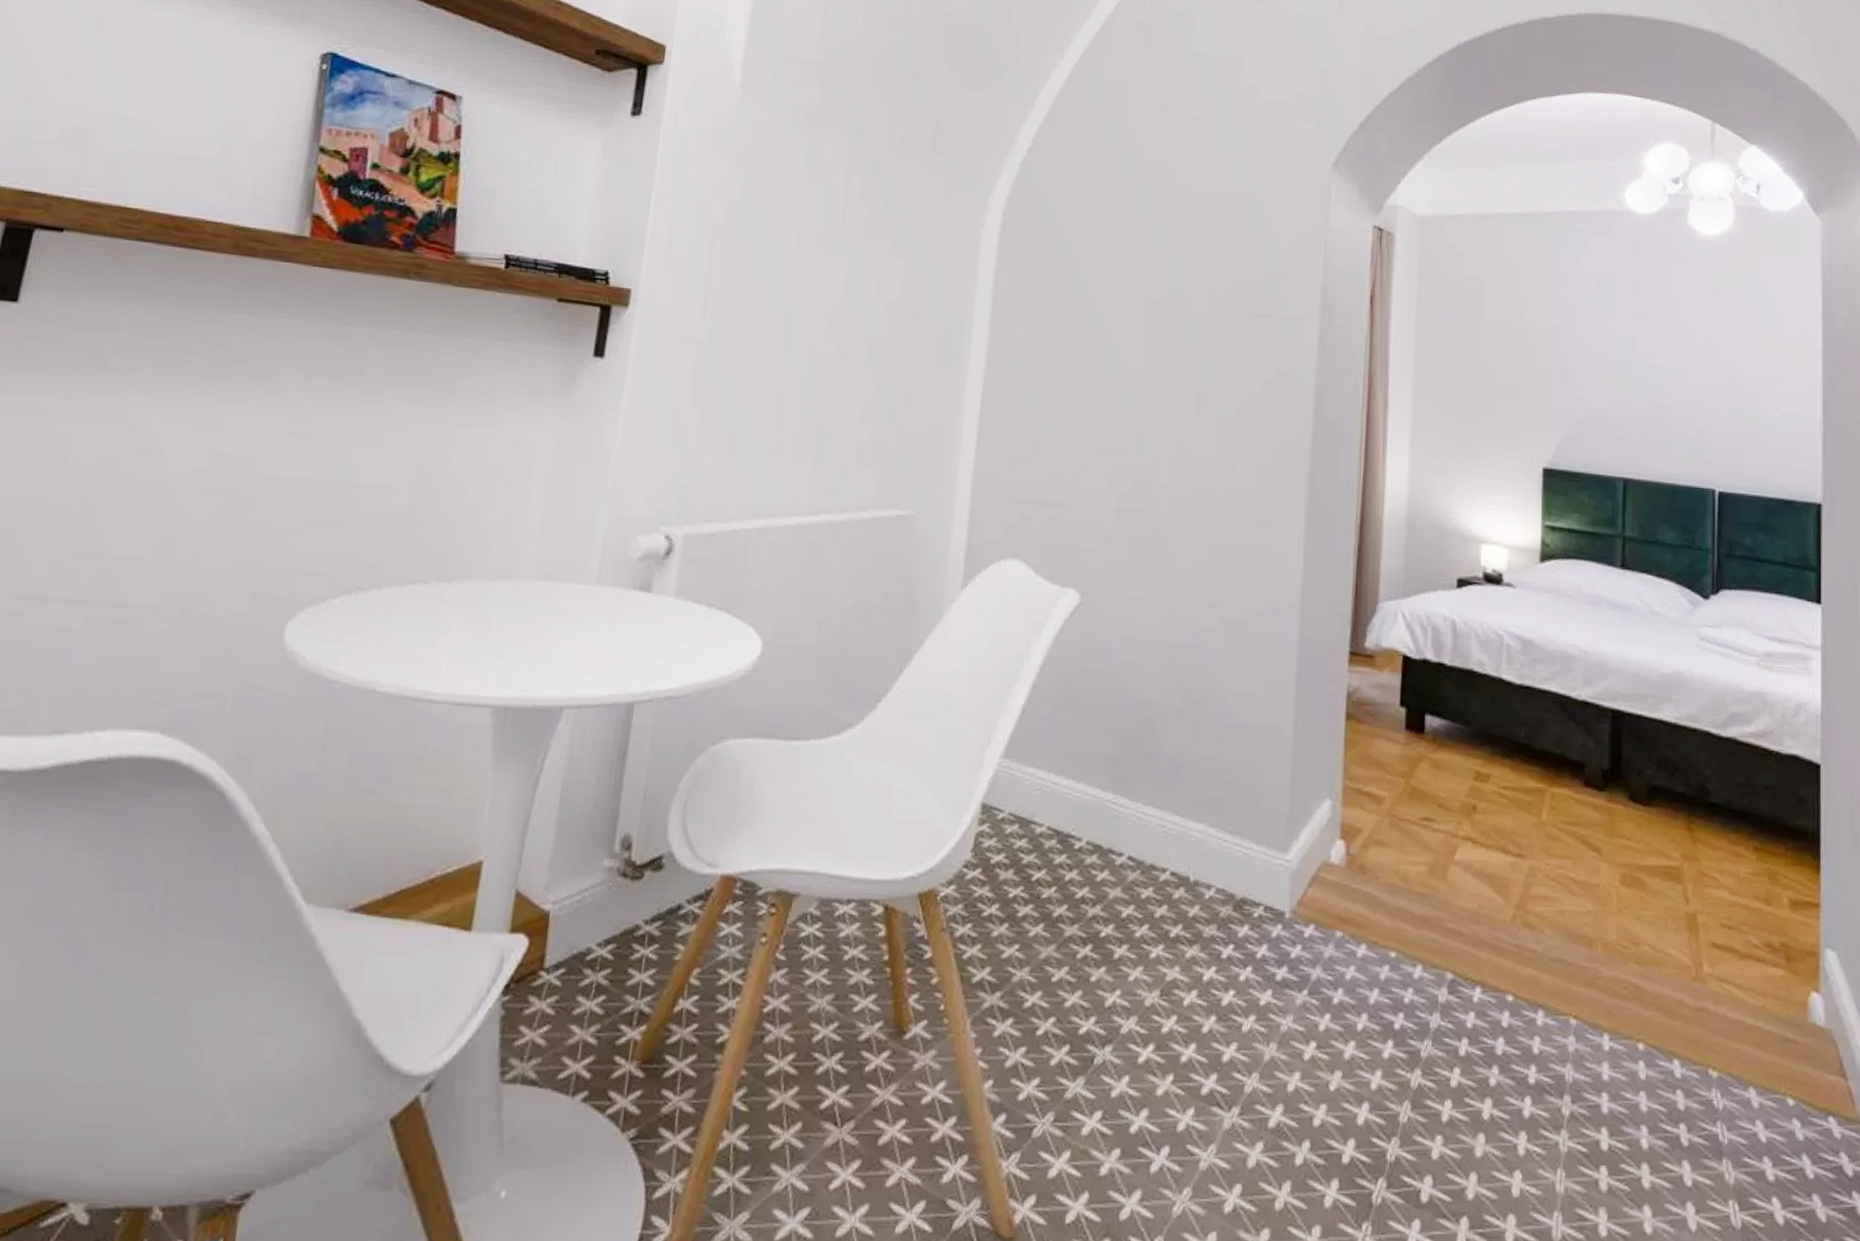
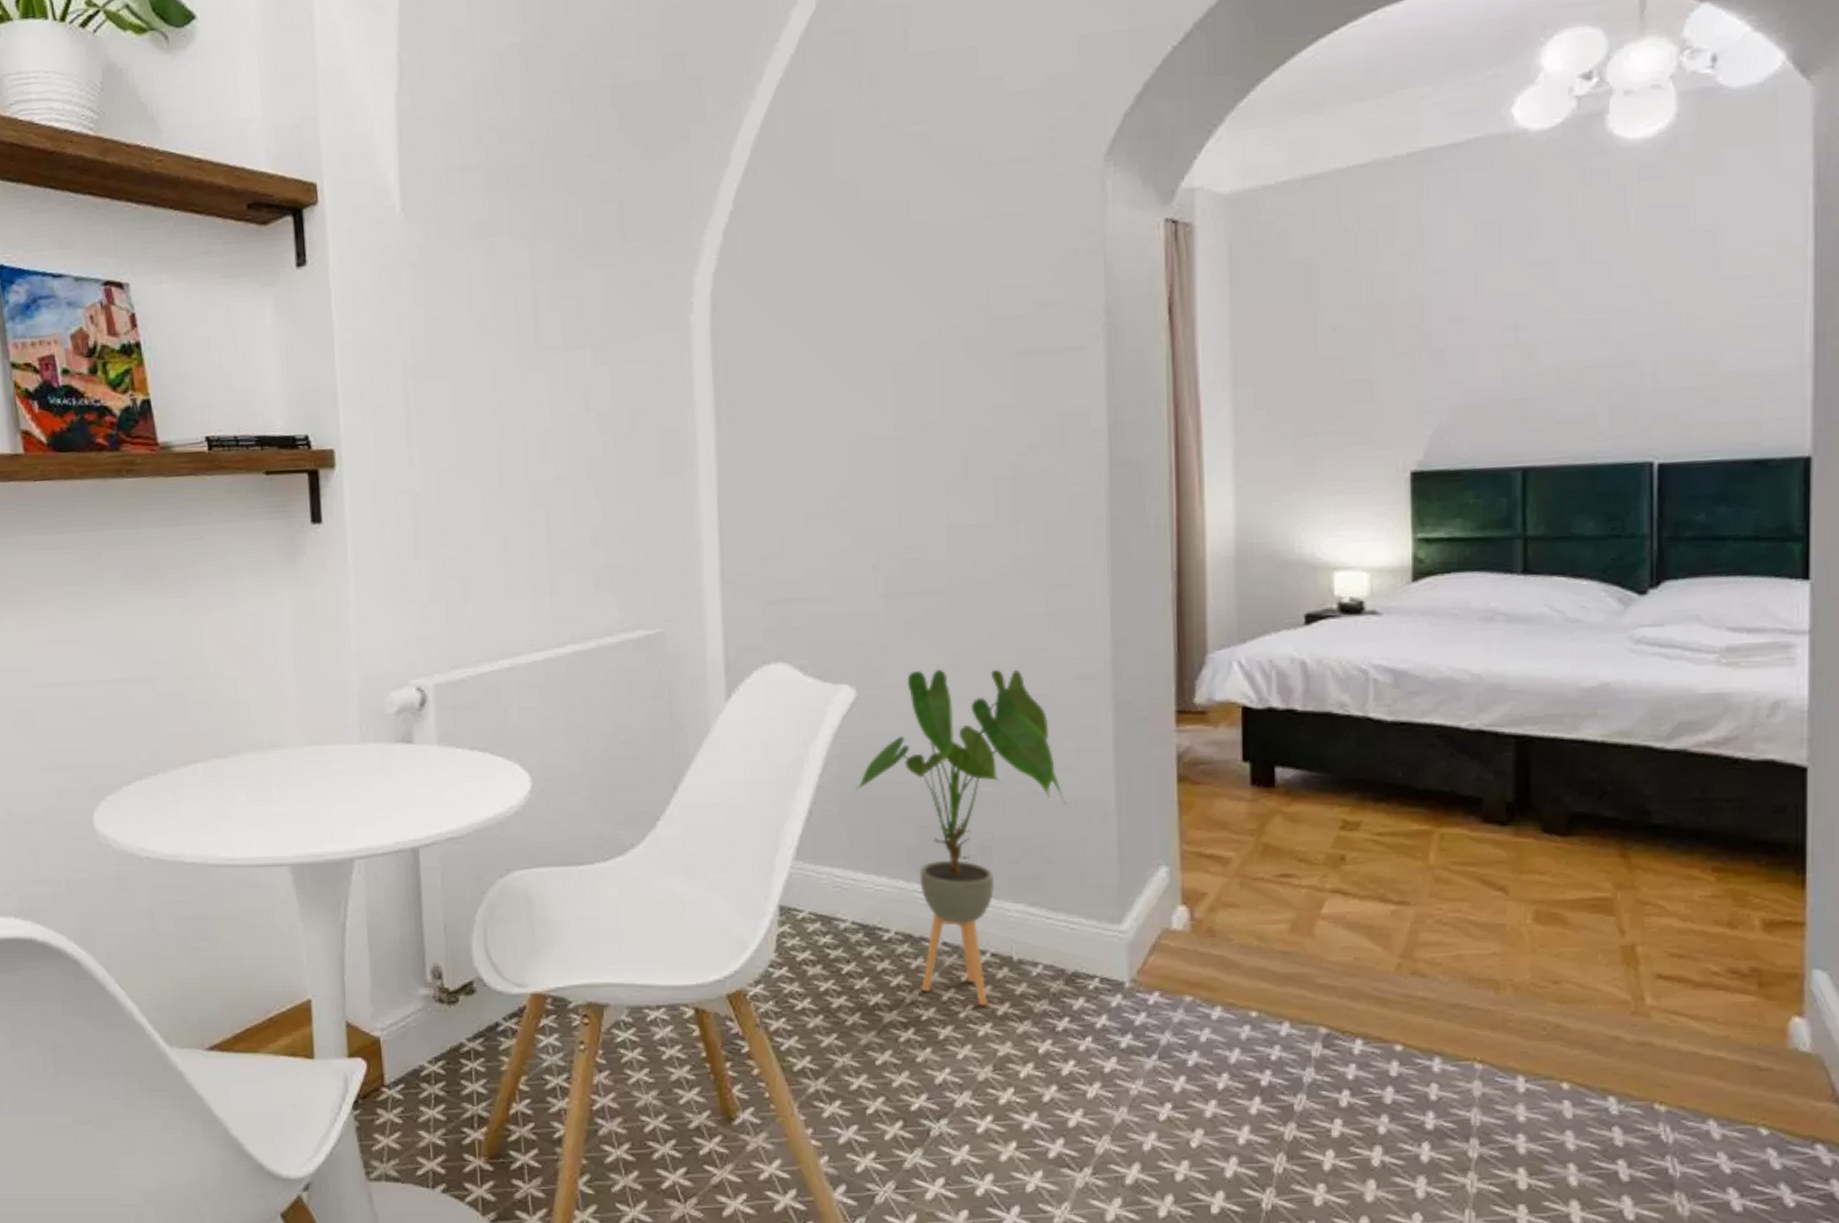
house plant: none [1068,584,1252,927] -> present [856,668,1067,1006]

